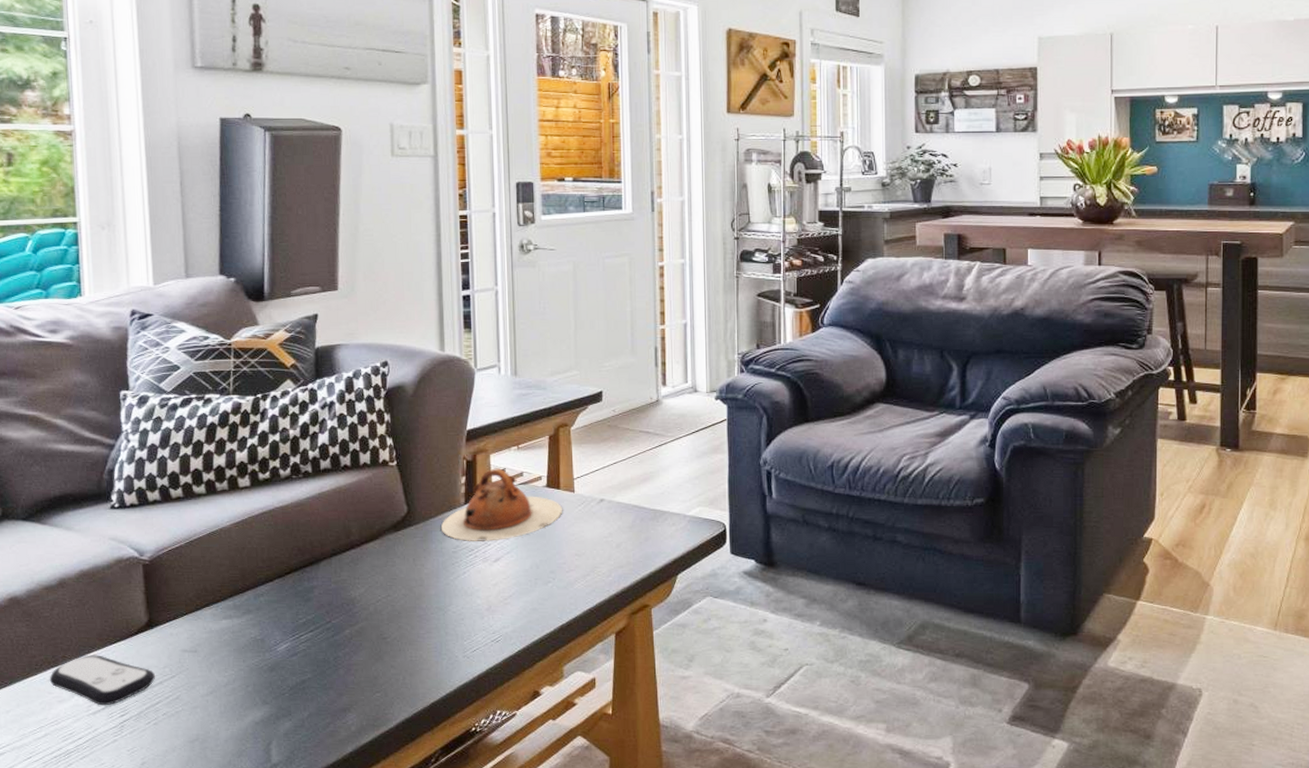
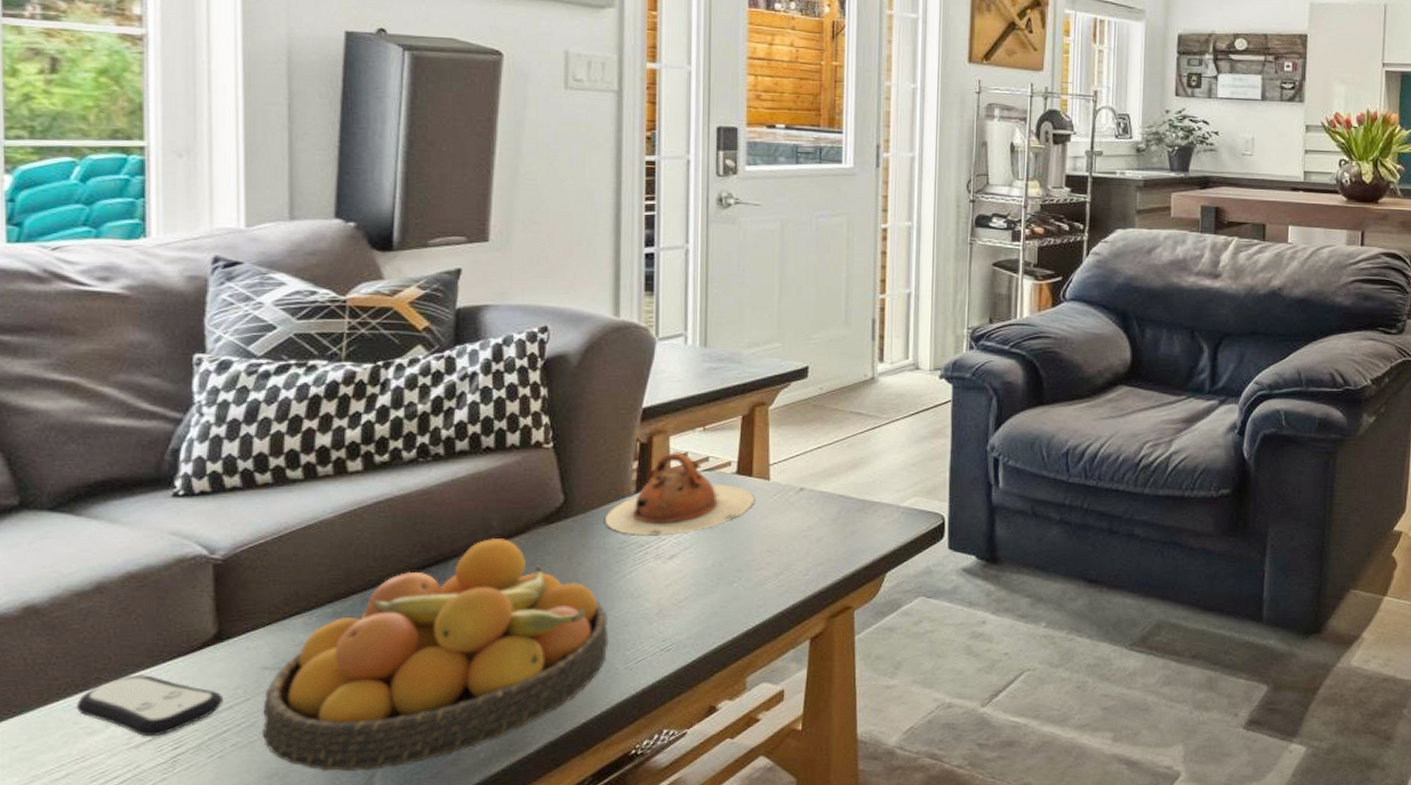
fruit bowl: none [185,542,449,738] -> present [263,537,609,771]

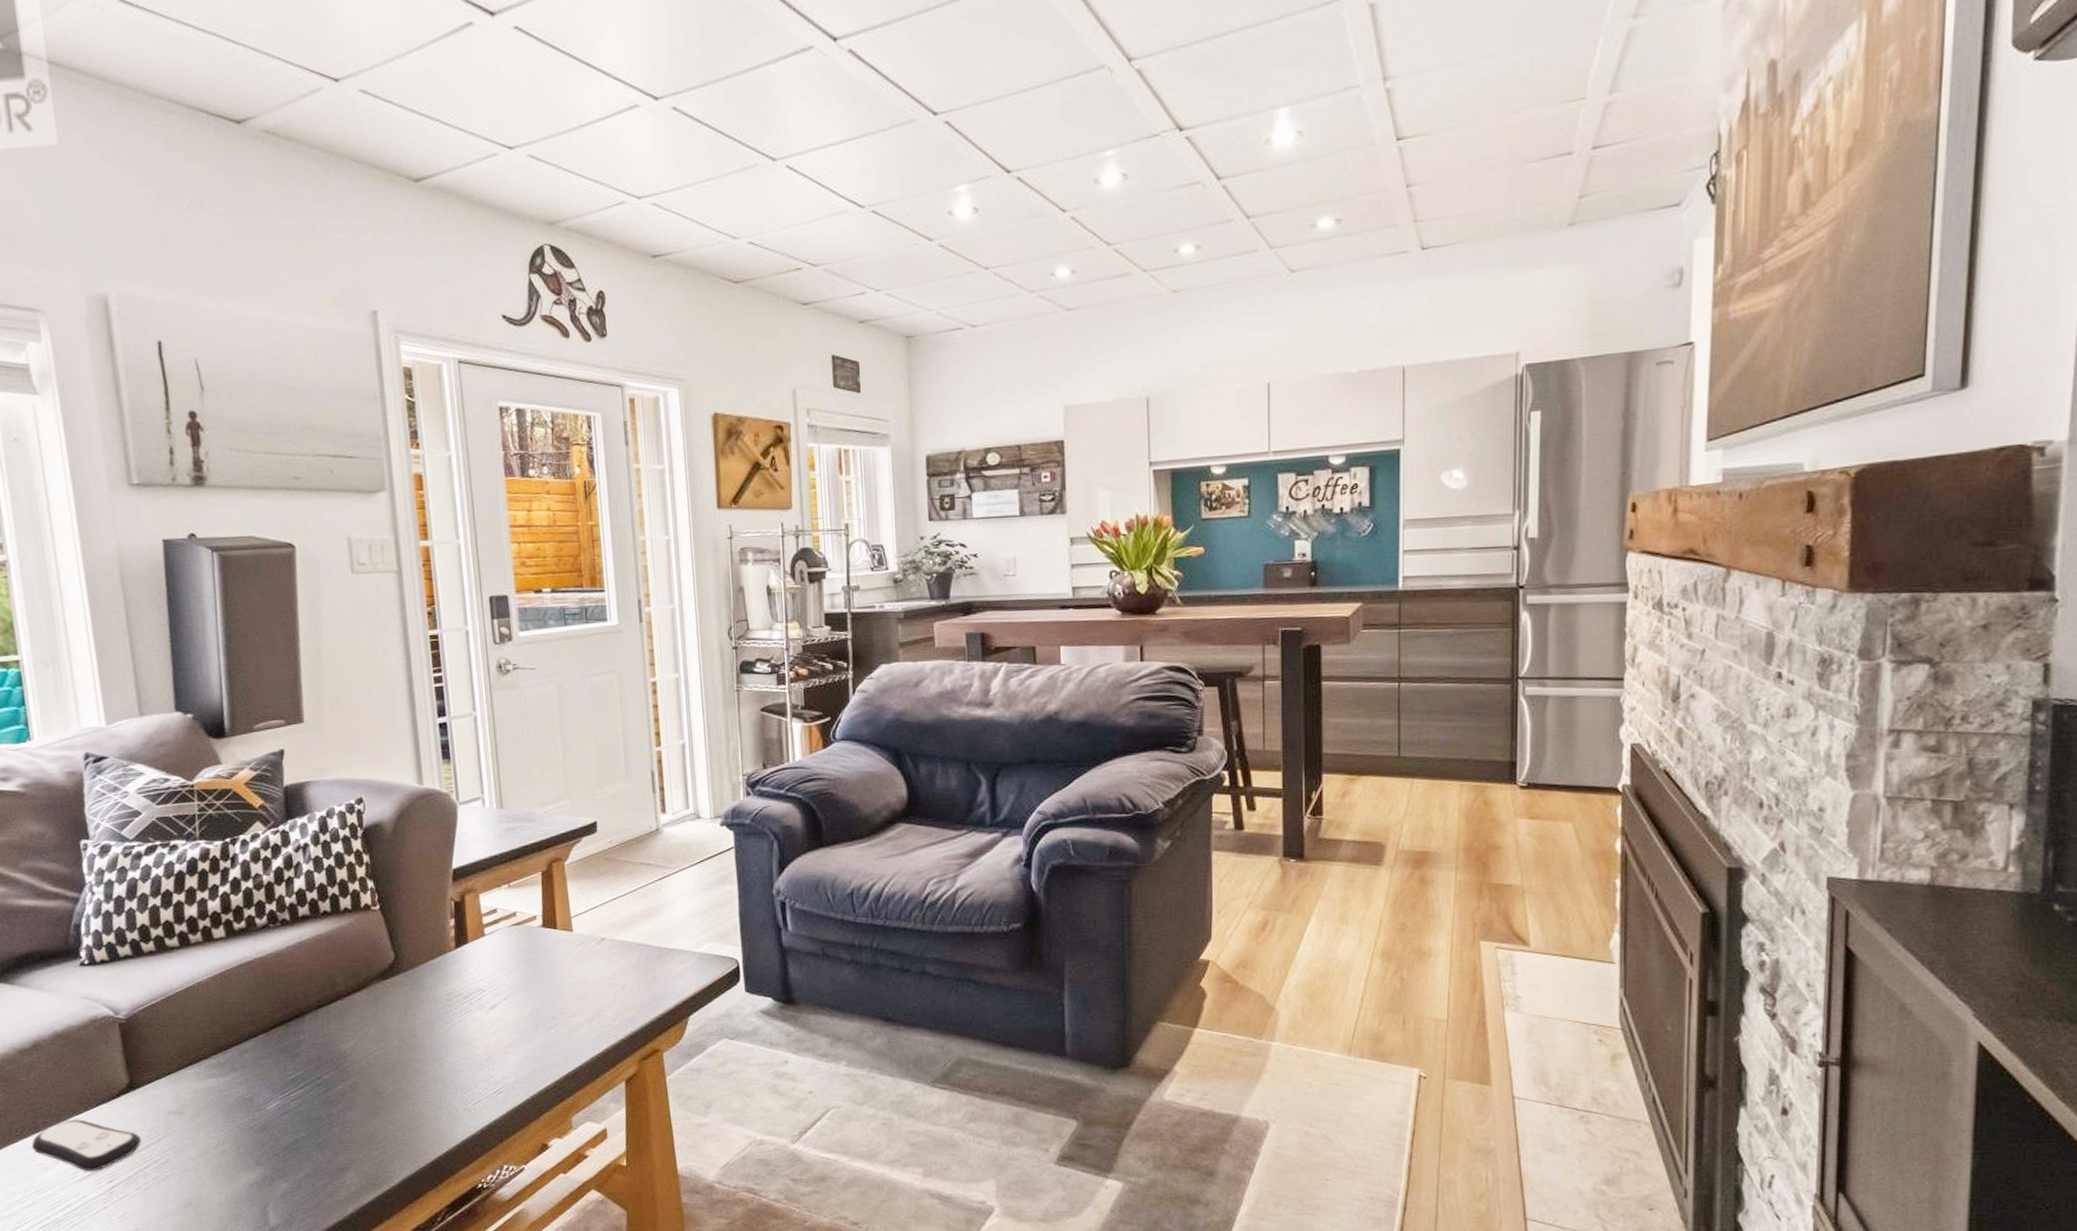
fruit bowl: present [263,537,609,771] -> none [172,993,448,1201]
teapot: present [604,452,755,536] -> none [431,908,562,988]

